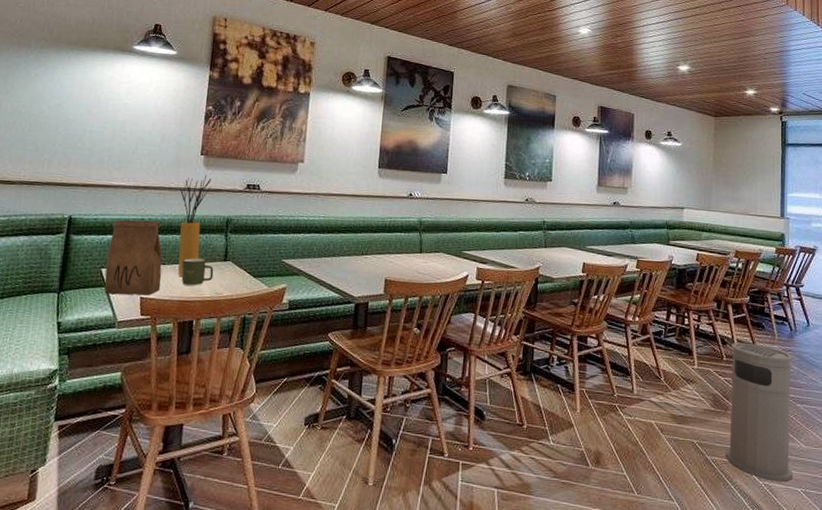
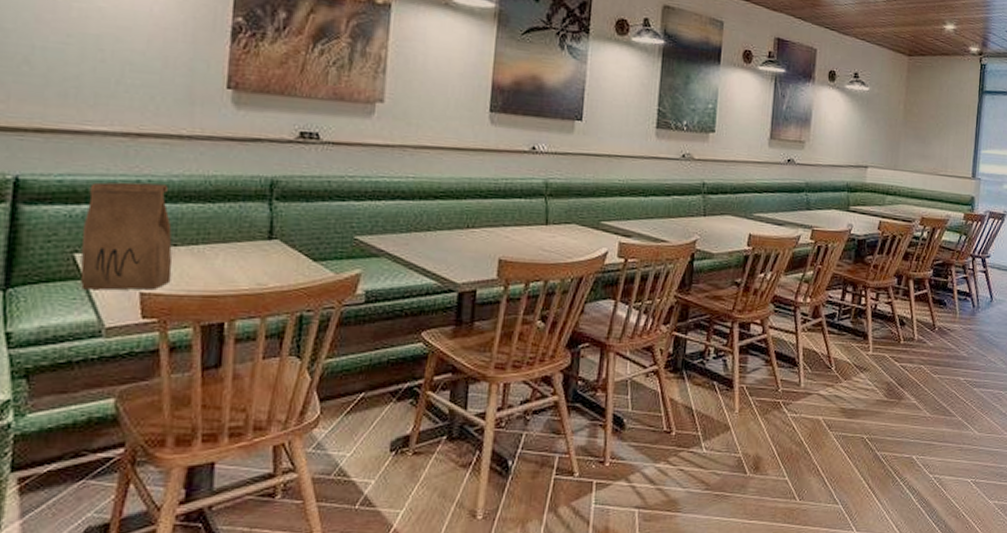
vase: present [178,175,212,277] -> none [195,117,246,263]
mug: present [181,258,214,287] -> none [203,235,253,276]
trash can: present [726,342,793,482] -> none [896,322,973,474]

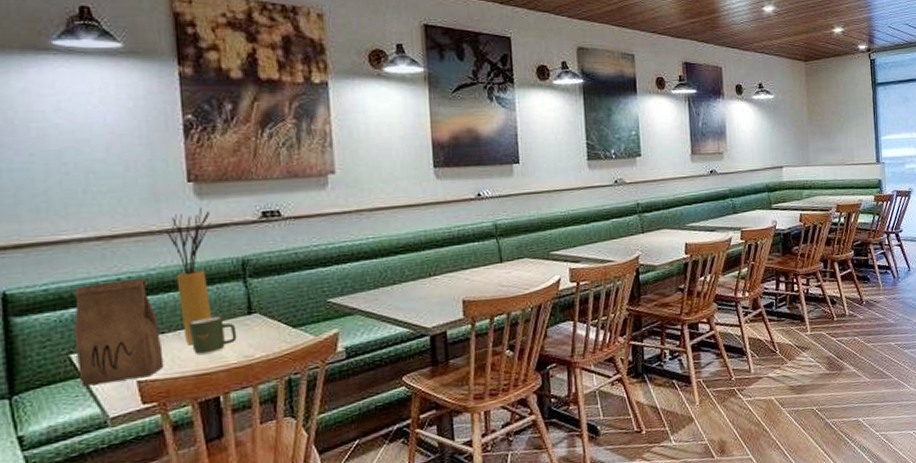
vase: none [195,117,246,263] -> present [165,207,213,346]
mug: none [203,235,253,276] -> present [188,316,237,356]

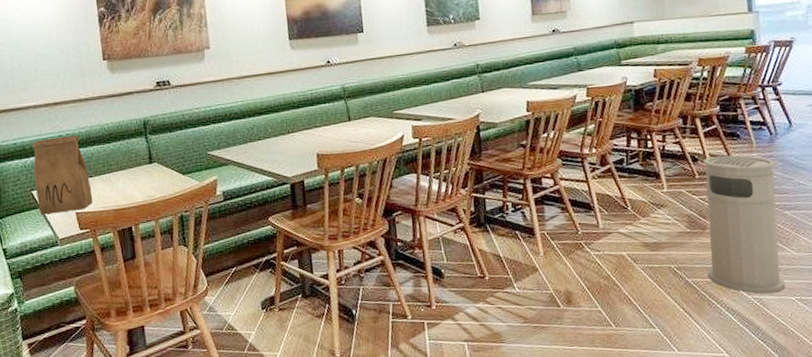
vase: present [165,207,213,346] -> none [89,80,125,187]
mug: present [188,316,237,356] -> none [108,164,143,195]
trash can: none [840,298,906,430] -> present [703,155,786,294]

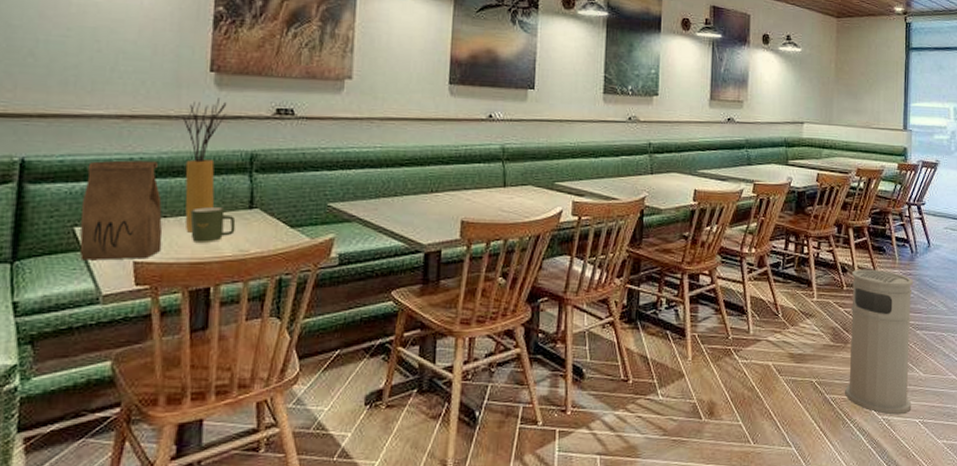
vase: none [89,80,125,187] -> present [182,97,227,233]
mug: none [108,164,143,195] -> present [190,206,236,244]

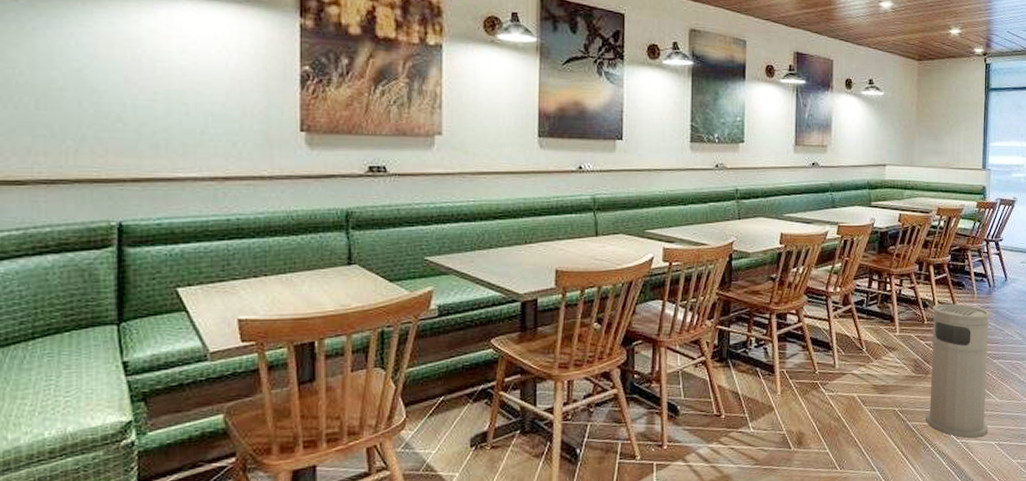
paper bag: present [79,160,163,261] -> none [182,221,265,320]
vase: present [182,97,227,233] -> none [276,157,320,290]
mug: present [190,206,236,244] -> none [290,263,336,300]

